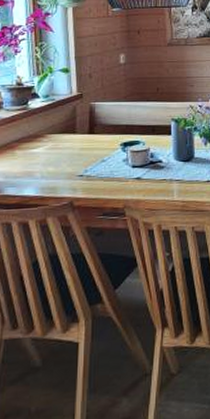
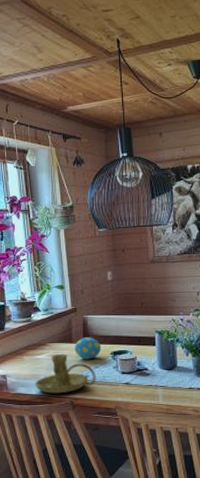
candle holder: none [27,146,103,194] -> present [35,353,96,394]
decorative egg: none [78,127,110,153] -> present [75,337,102,360]

